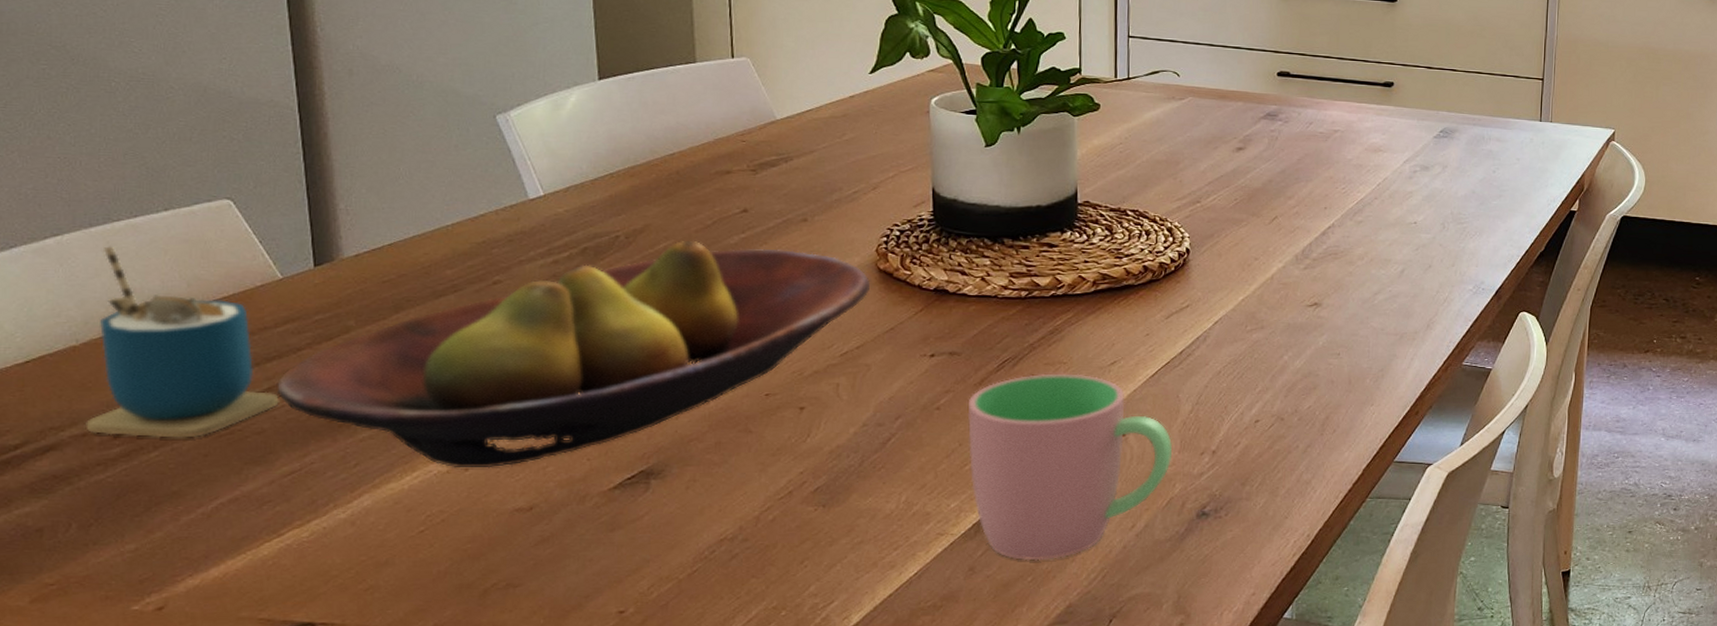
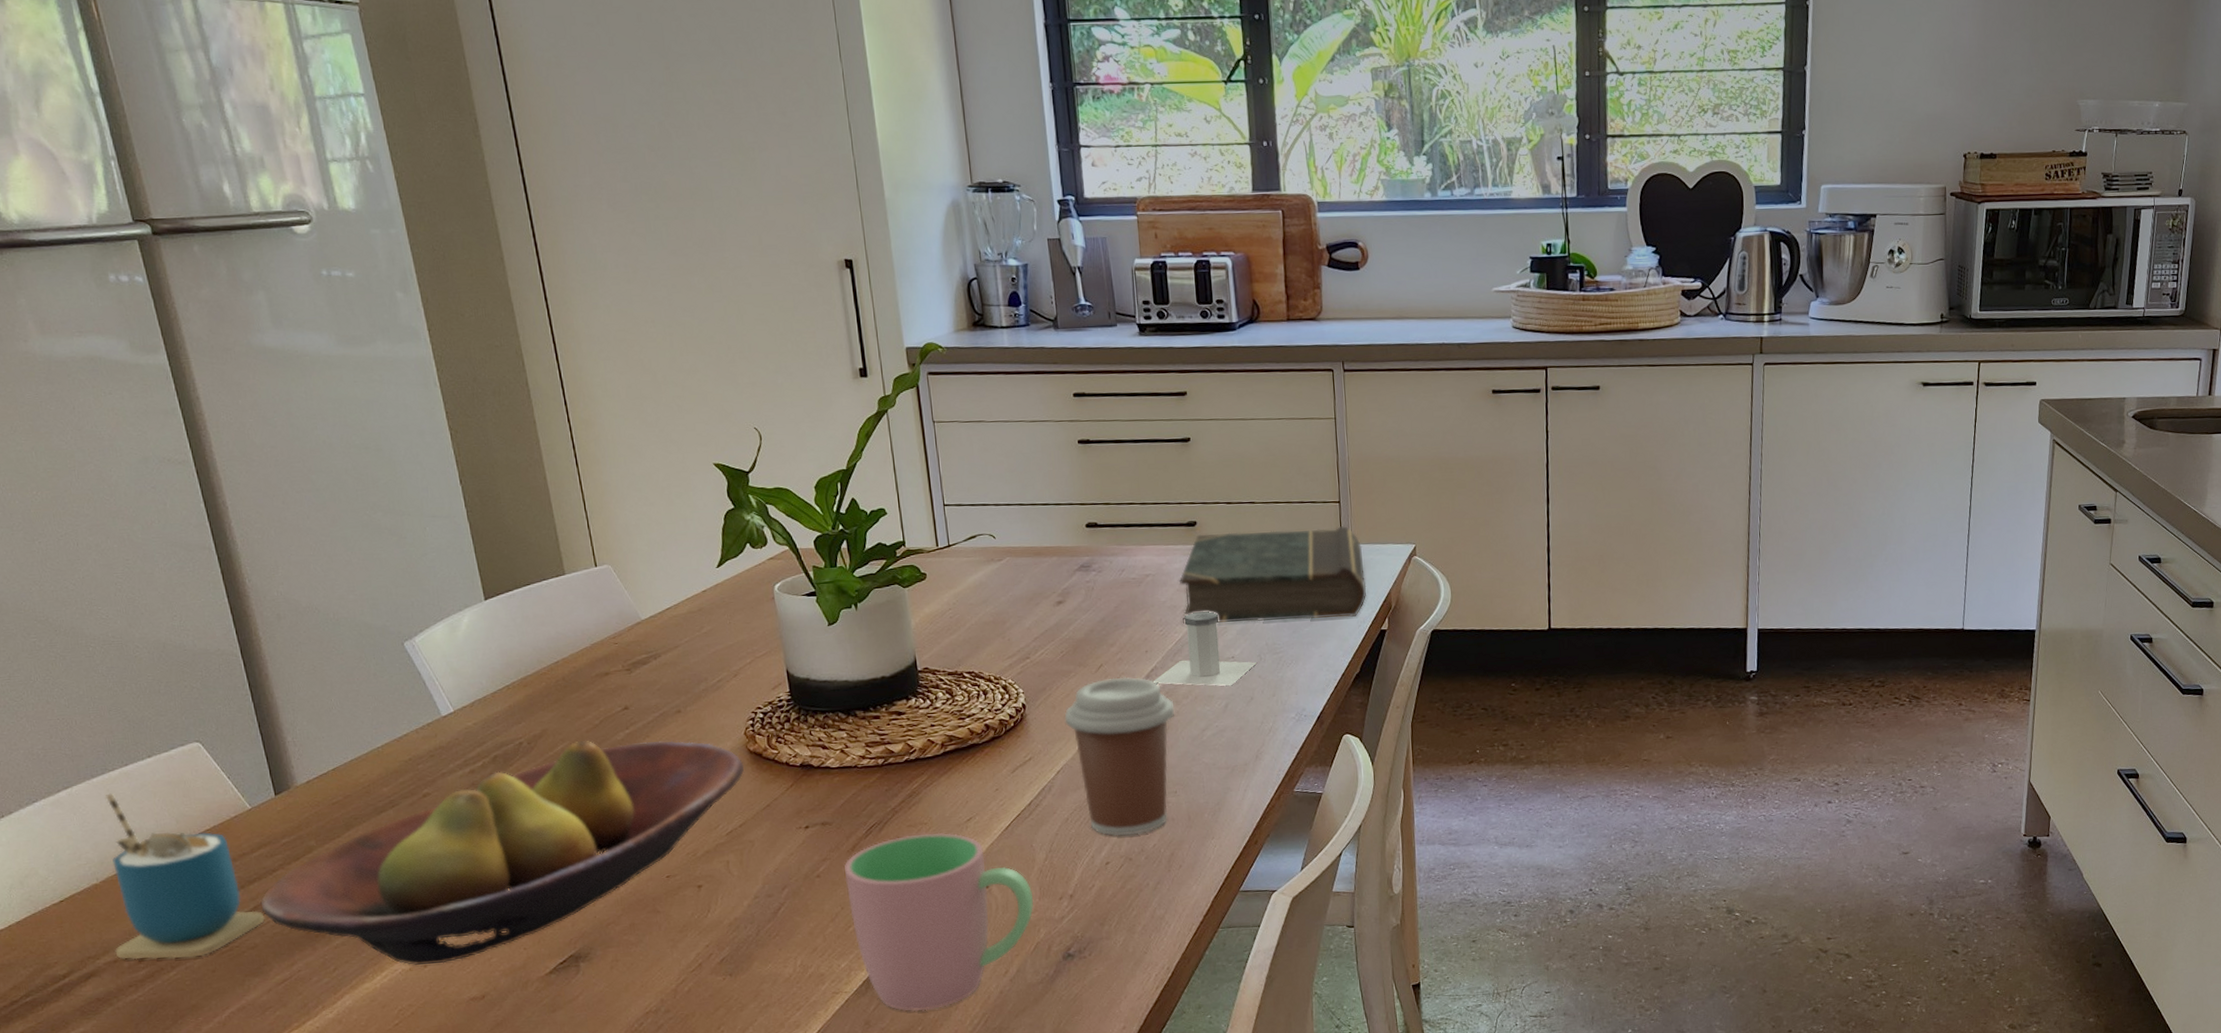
coffee cup: none [1230,231,1348,394] -> present [1064,676,1175,836]
salt shaker: none [1328,174,1439,251] -> present [1152,611,1257,686]
book: none [1367,96,1561,195] -> present [1179,525,1367,624]

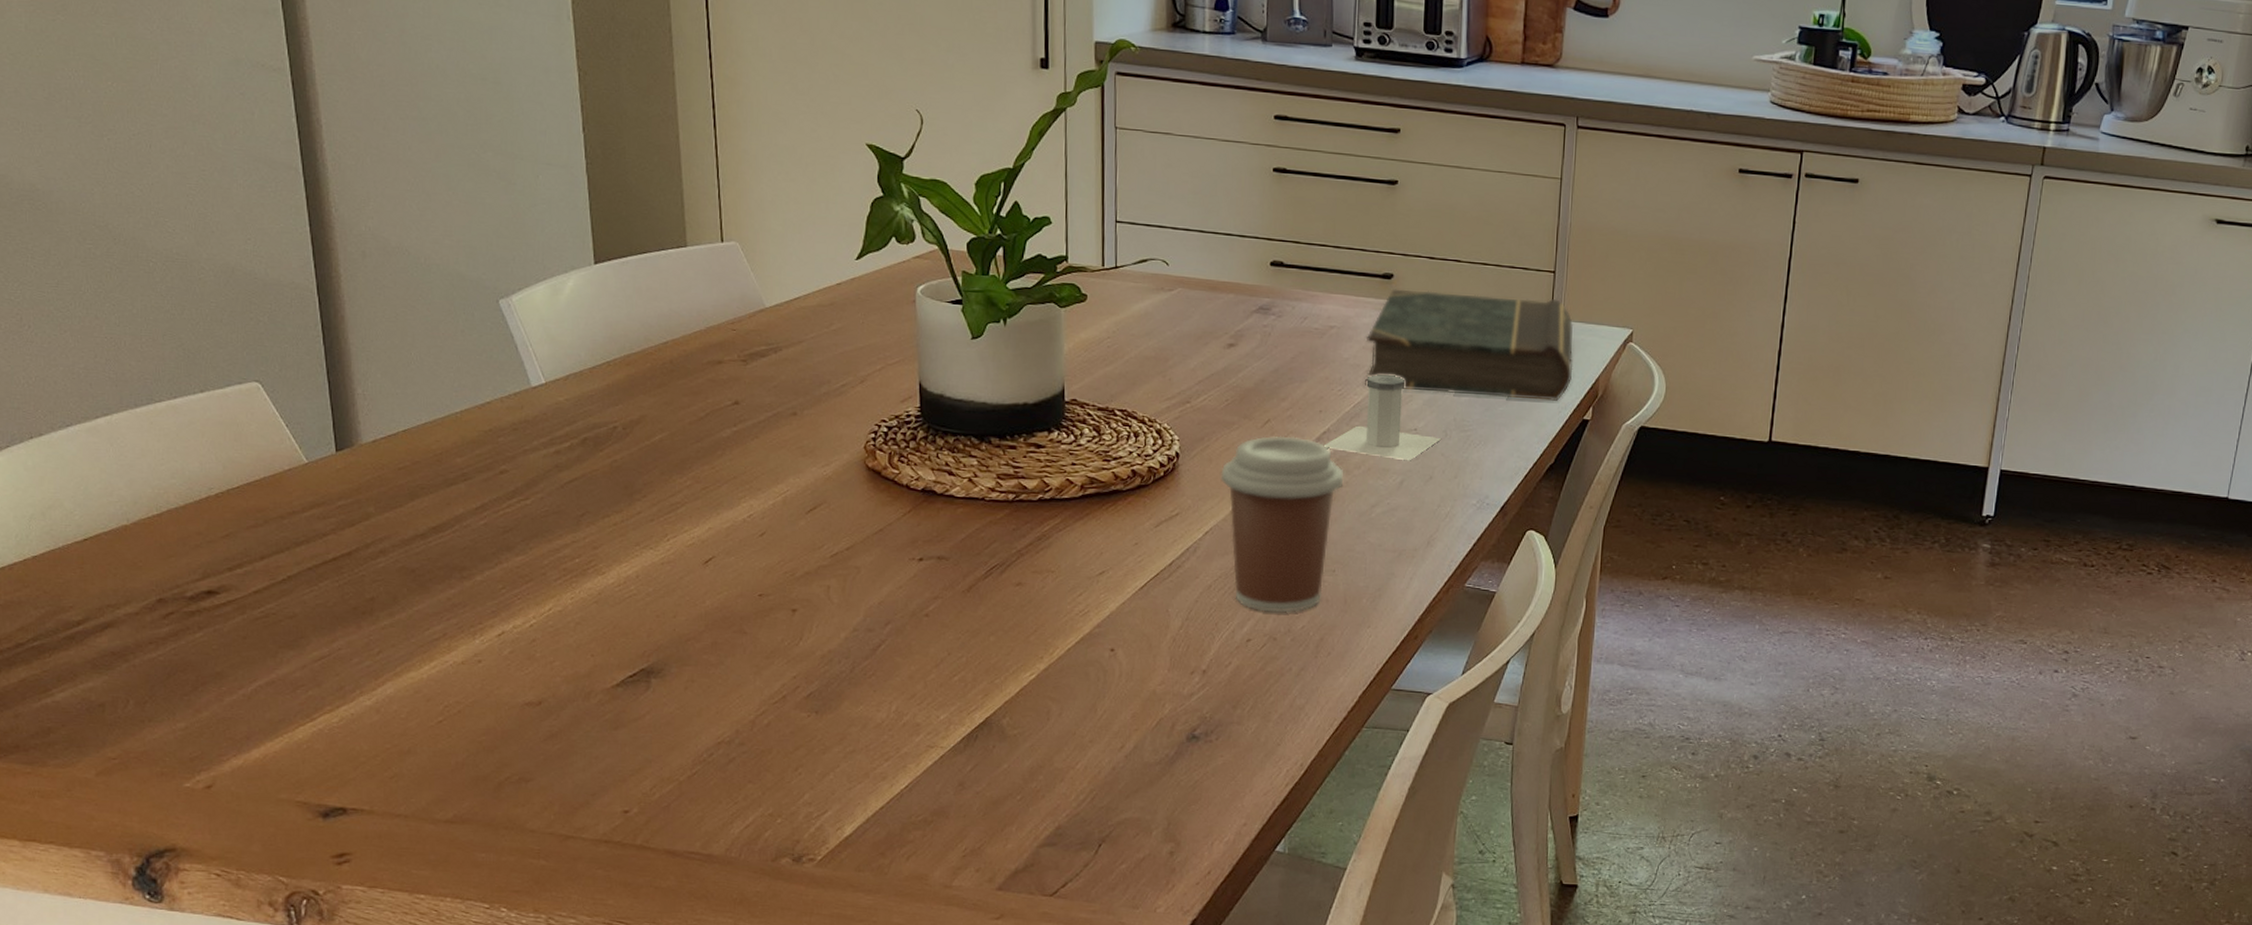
cup: present [106,793,266,960] -> none [138,427,310,620]
fruit bowl: present [260,740,744,966] -> none [305,432,860,661]
cup: present [845,832,1034,1012] -> none [956,582,1161,779]

